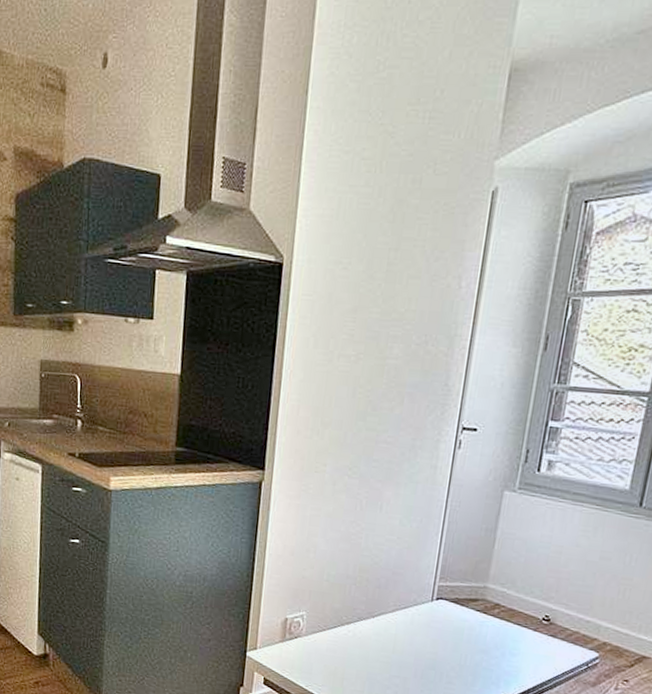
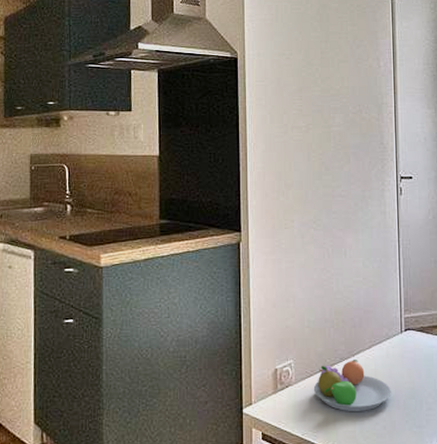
fruit bowl: none [324,621,410,674] -> present [313,360,391,411]

